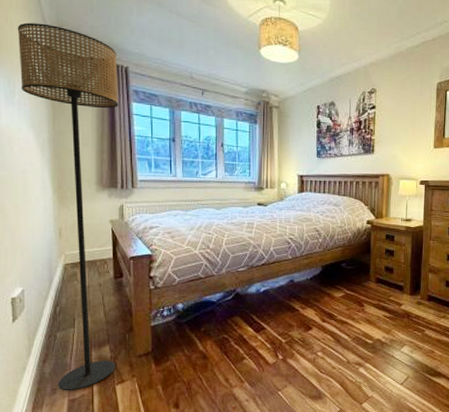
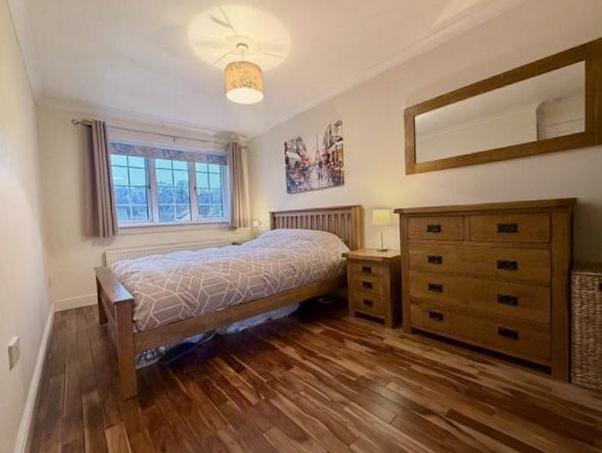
floor lamp: present [17,22,119,391] -> none [7,89,104,437]

